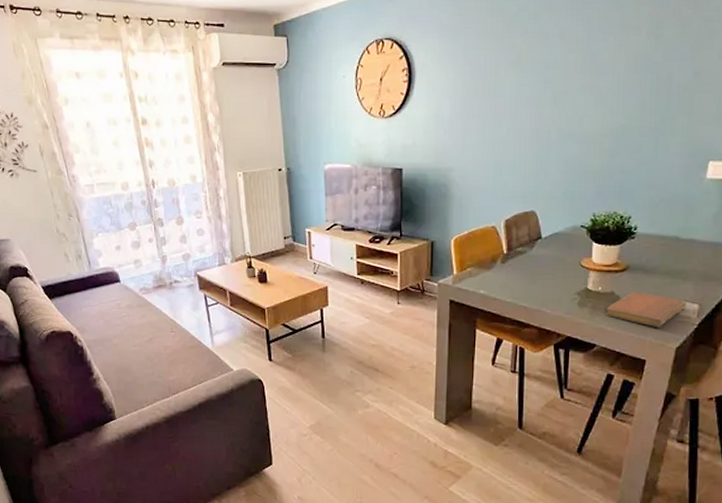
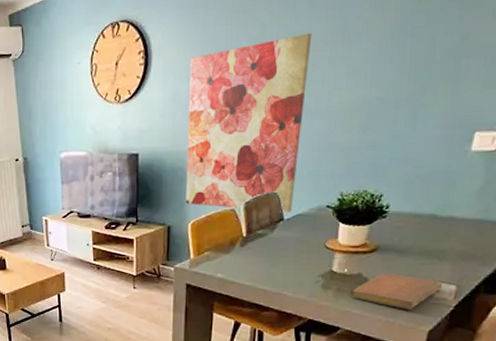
wall art: none [449,62,564,231] -> present [186,33,312,212]

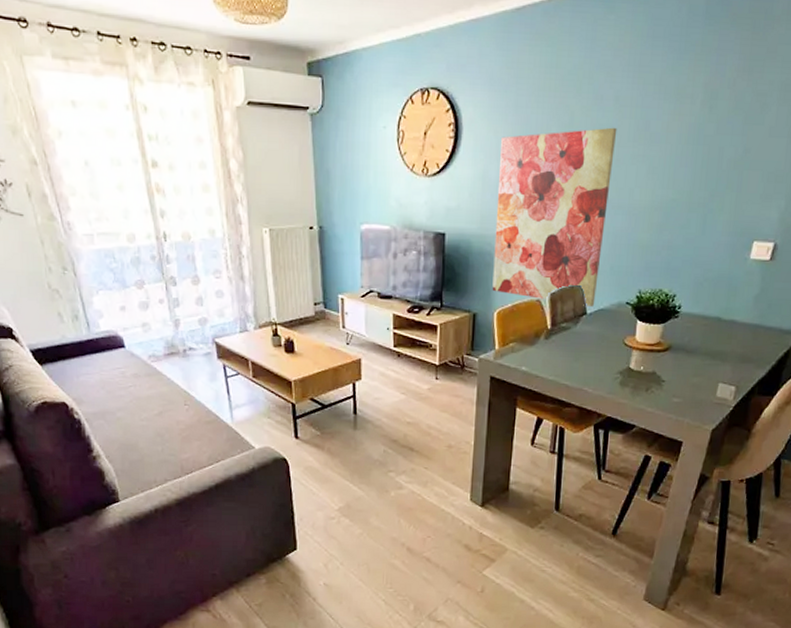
notebook: present [350,273,443,310] -> none [645,372,725,409]

